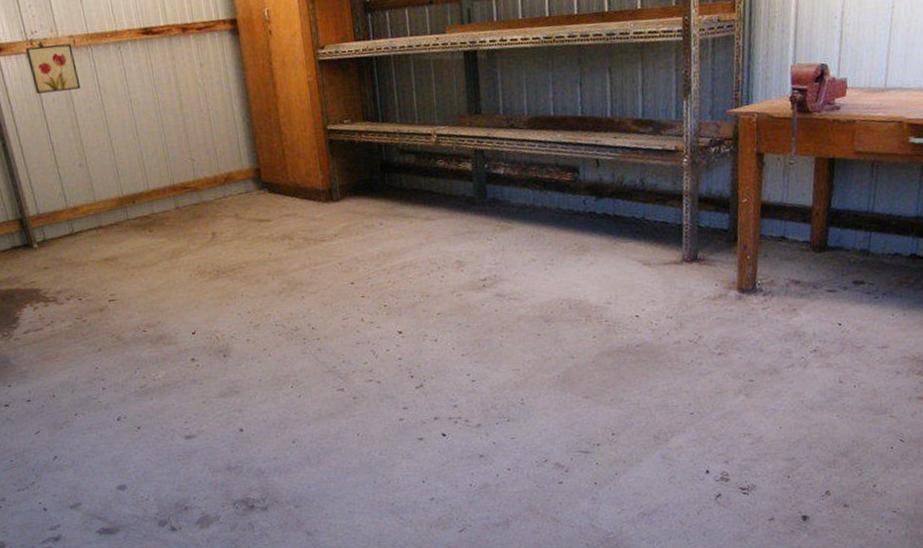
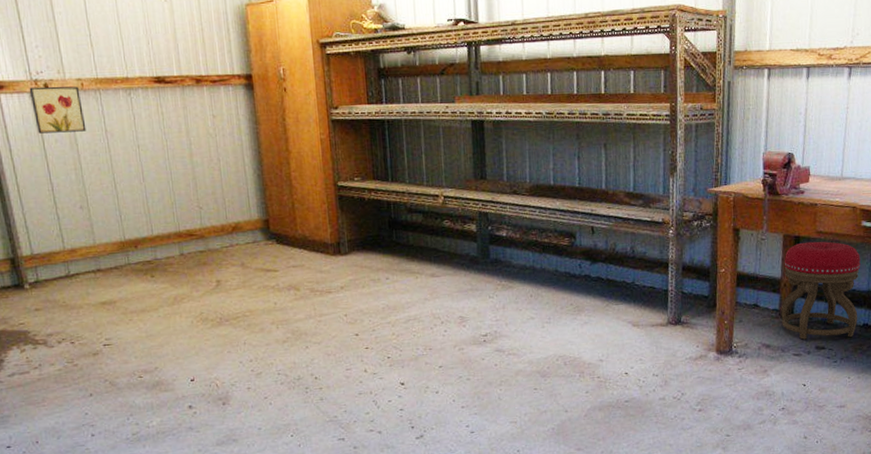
stool: none [812,162,908,274] -> present [781,241,861,340]

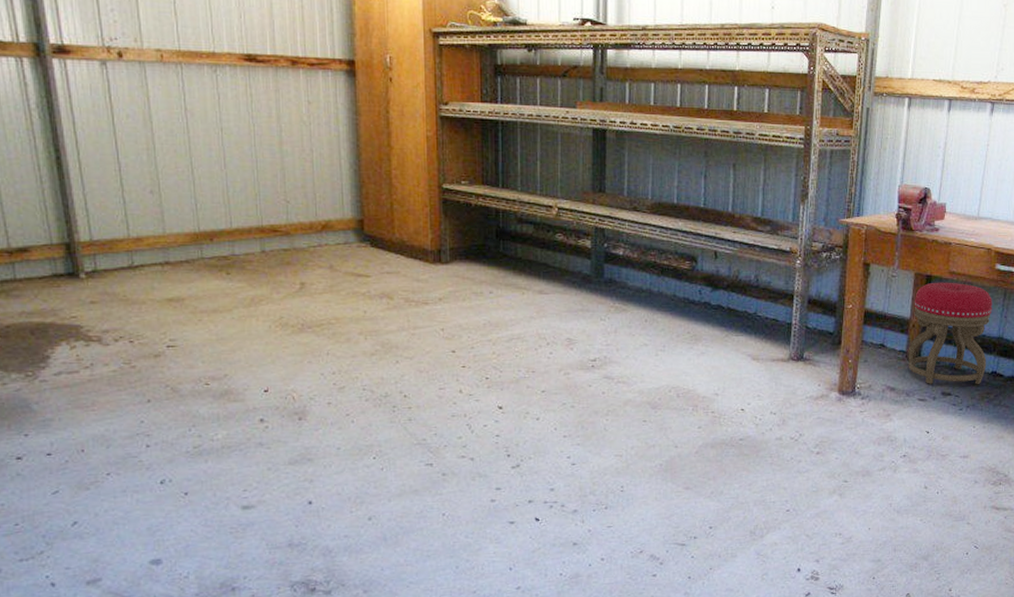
wall art: present [29,86,87,134] -> none [100,54,163,108]

